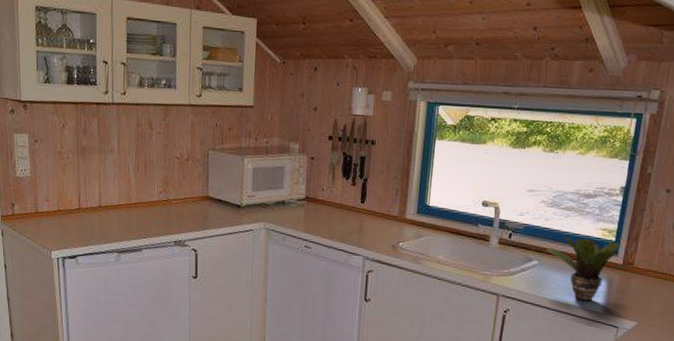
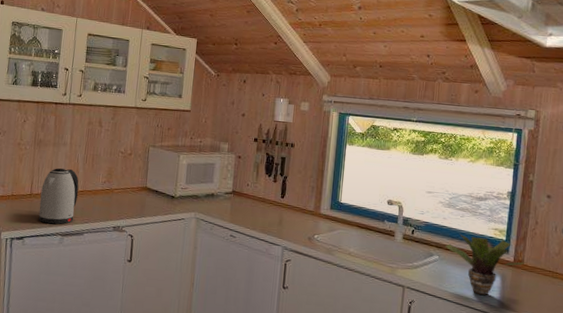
kettle: none [90,178,132,241] -> present [38,168,79,225]

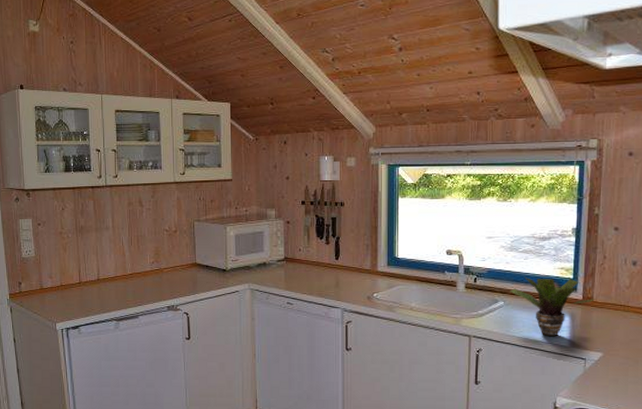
kettle: present [38,168,79,225] -> none [90,254,127,310]

